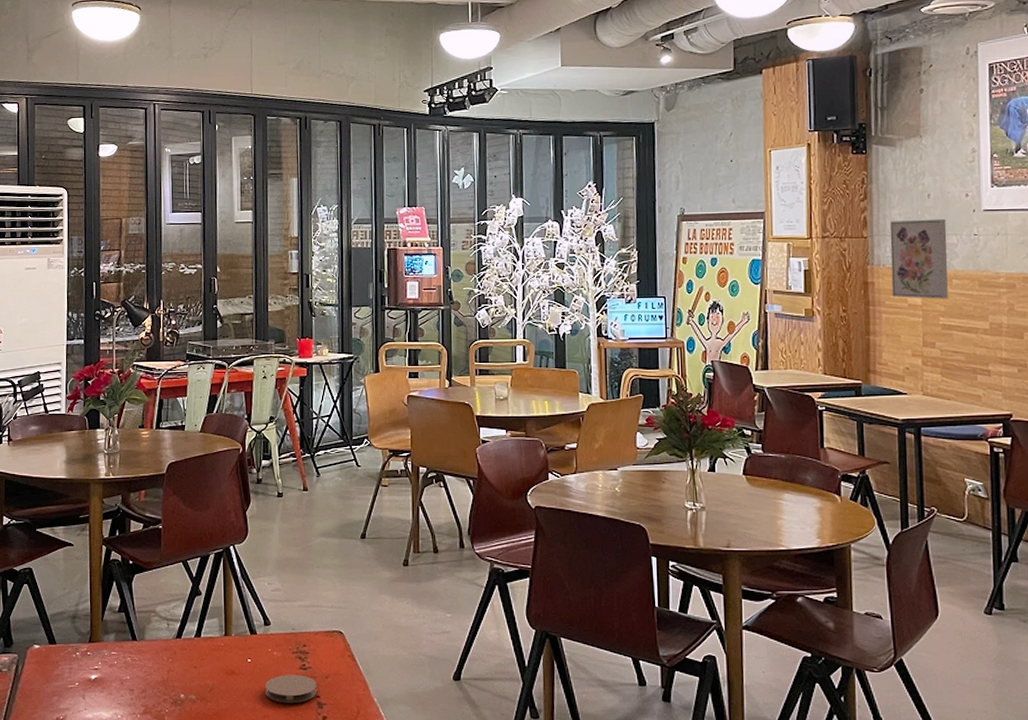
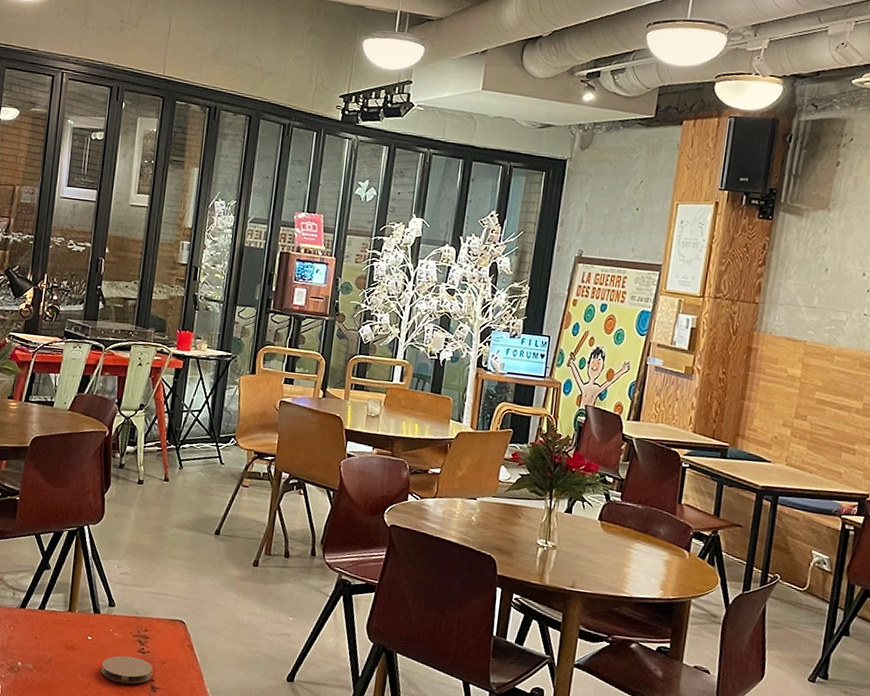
wall art: present [889,218,948,299] -> none [773,290,839,375]

